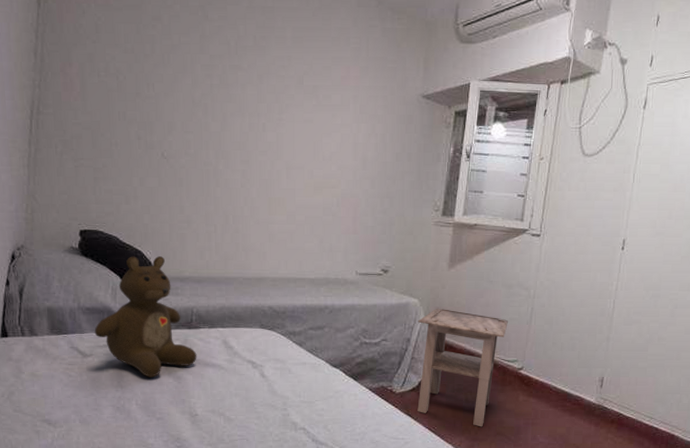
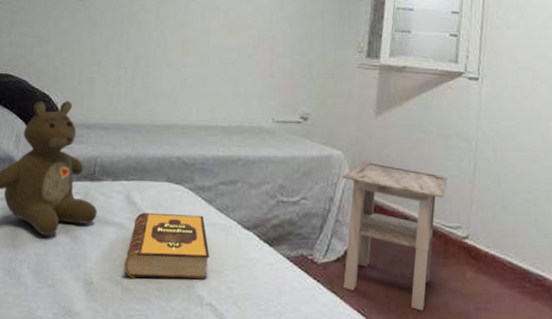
hardback book: none [225,355,302,410] -> present [124,212,210,280]

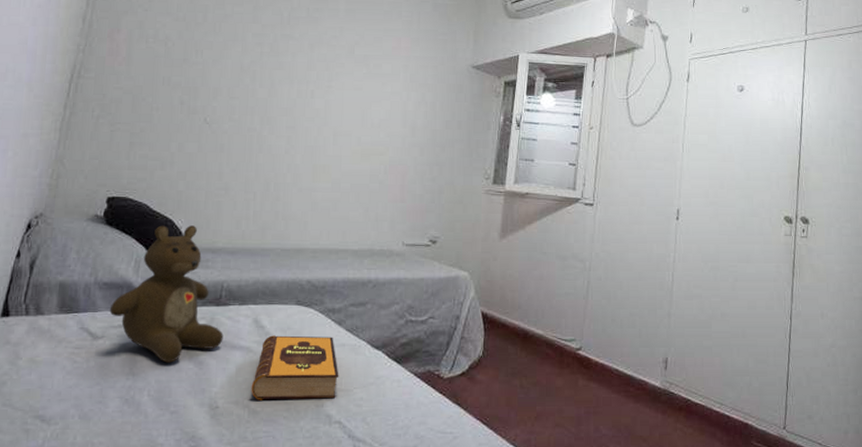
side table: present [342,161,447,311] -> none [467,281,564,418]

